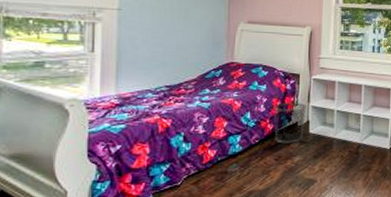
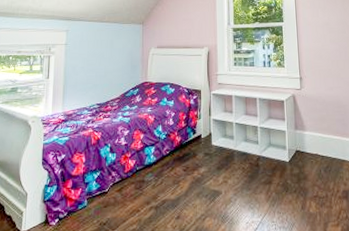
waste bin: present [273,102,306,144] -> none [180,116,208,155]

